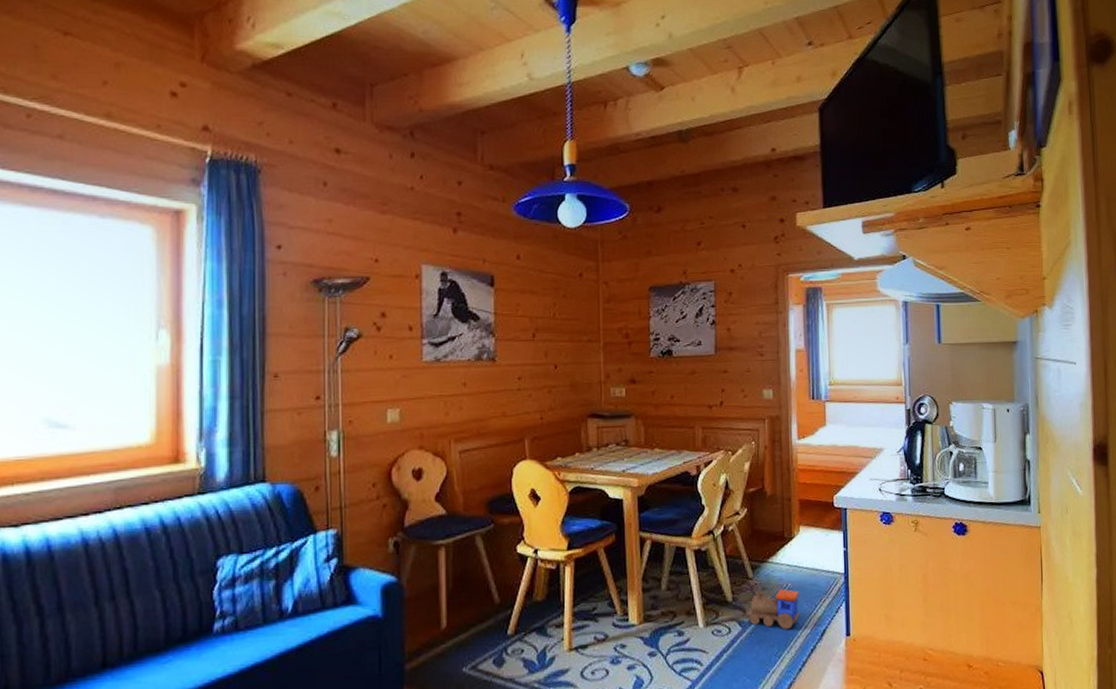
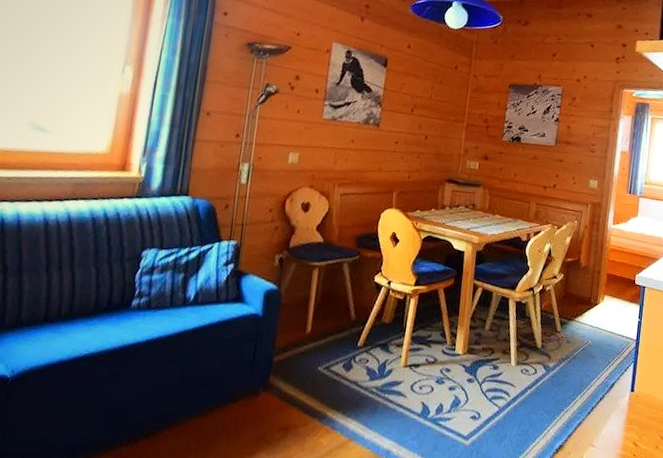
toy train: present [746,588,800,630] -> none [551,343,597,379]

